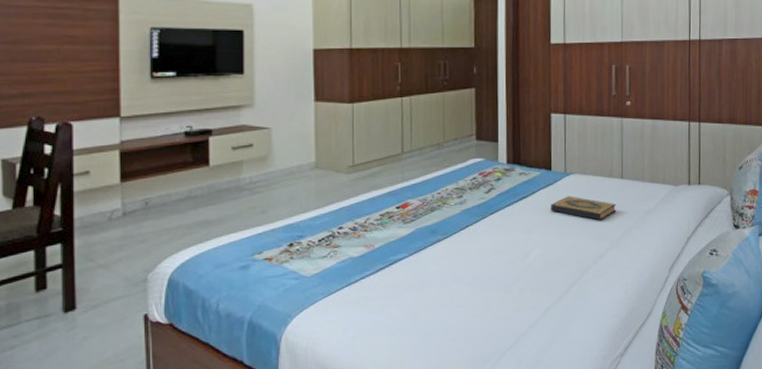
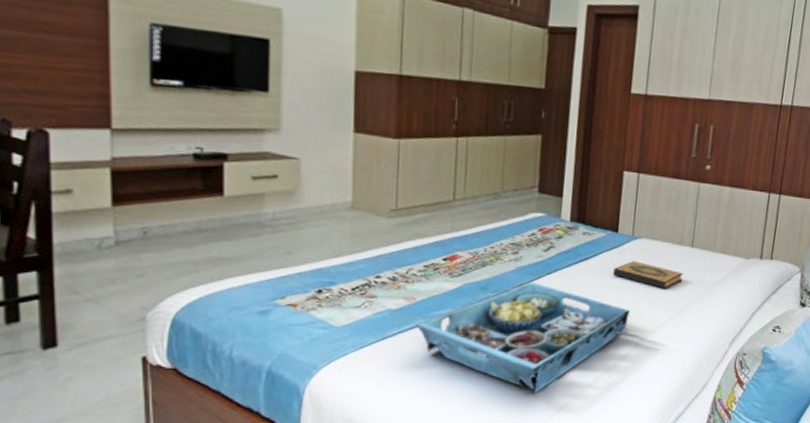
serving tray: none [375,222,570,330] -> present [415,281,630,393]

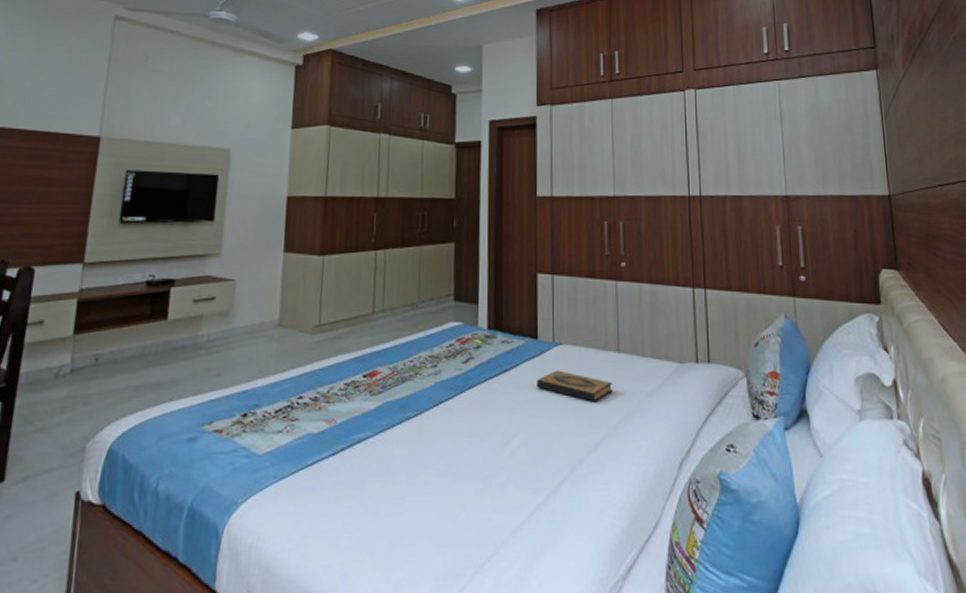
serving tray: present [415,281,630,393] -> none [335,398,559,535]

